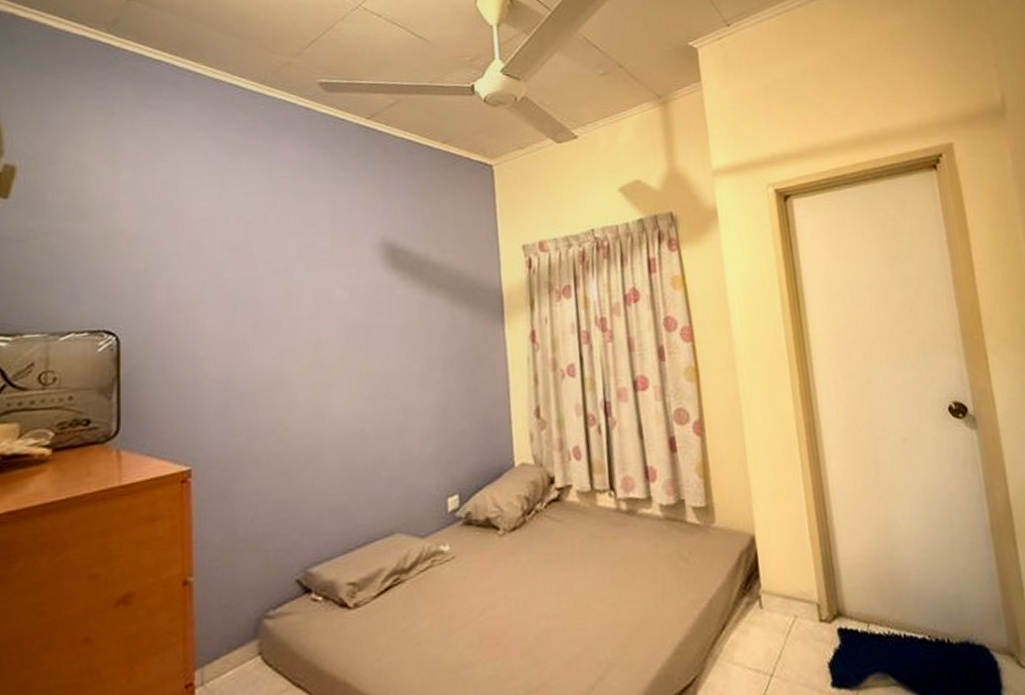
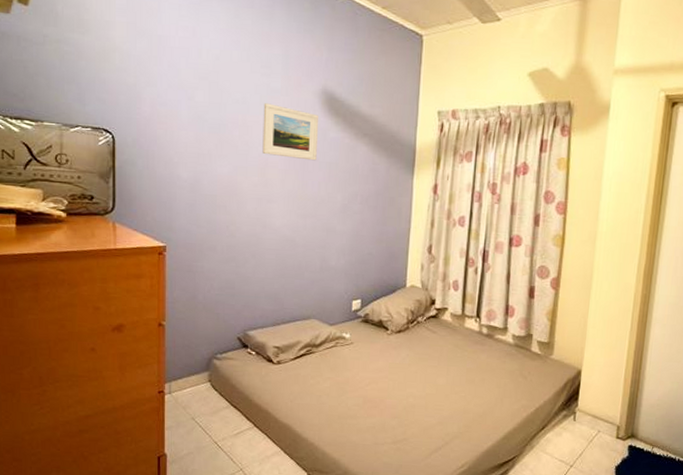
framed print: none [310,267,382,329] -> present [262,103,318,161]

